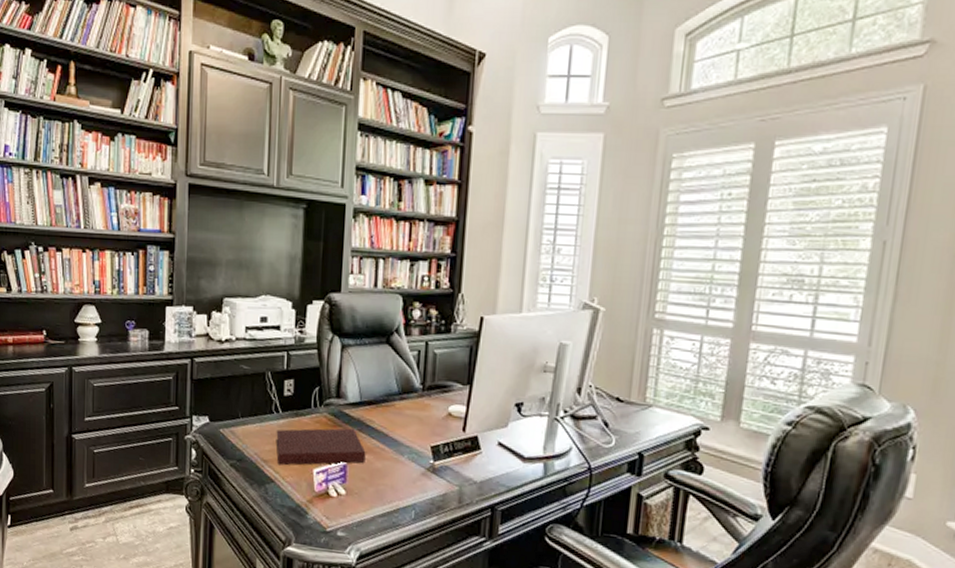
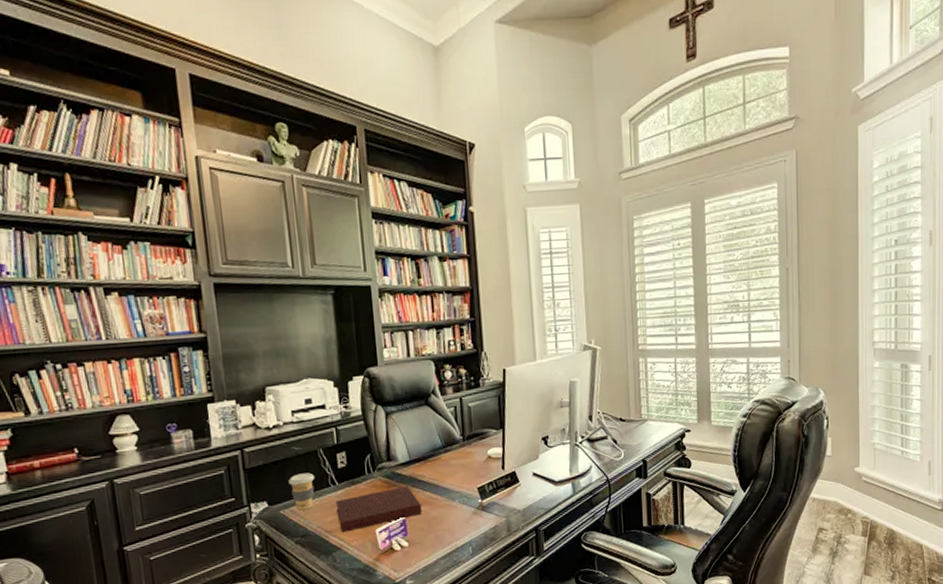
coffee cup: none [233,394,259,434] -> present [289,472,315,511]

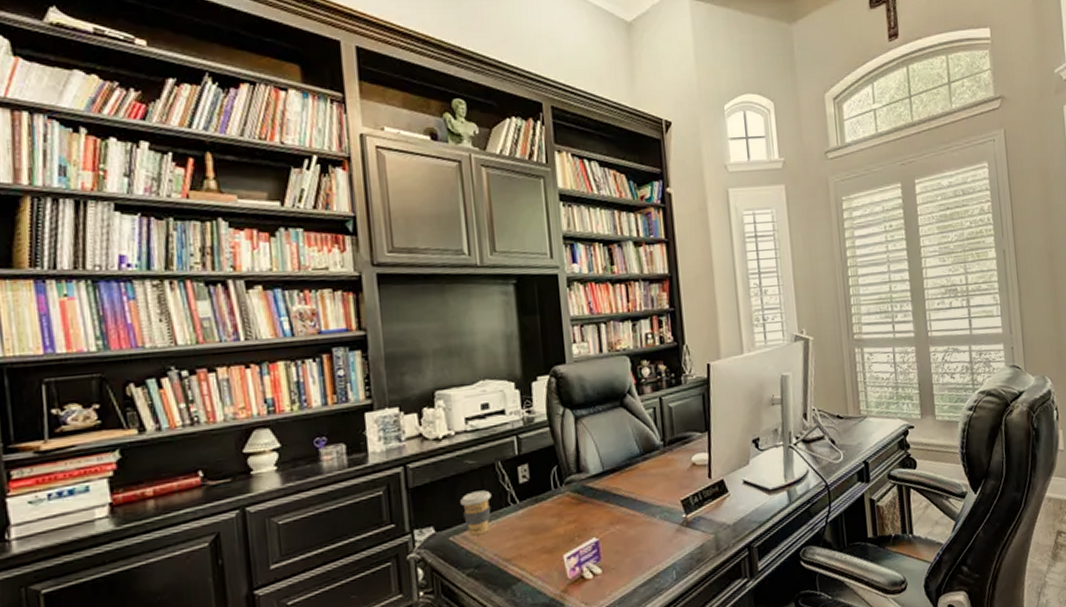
notebook: present [335,486,422,533] -> none [516,501,618,561]

